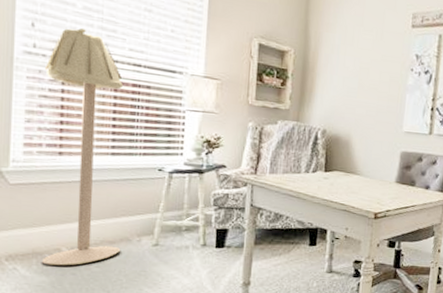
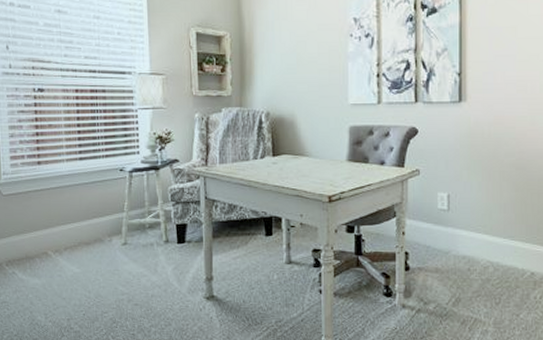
floor lamp: present [42,28,123,266] -> none [20,44,96,268]

